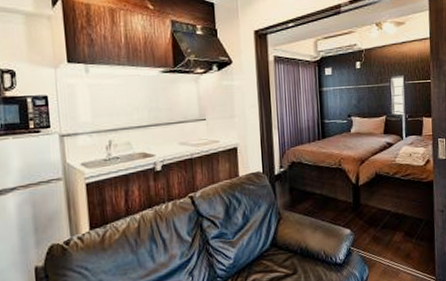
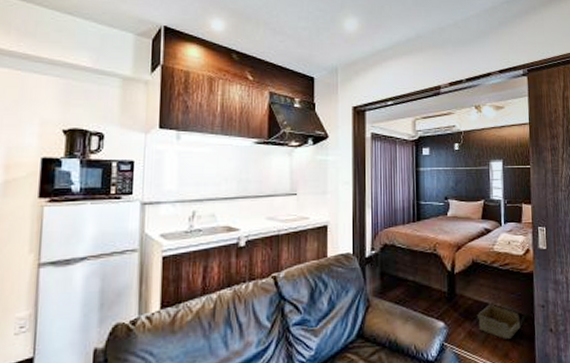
storage bin: none [380,211,421,242] -> present [476,304,520,339]

